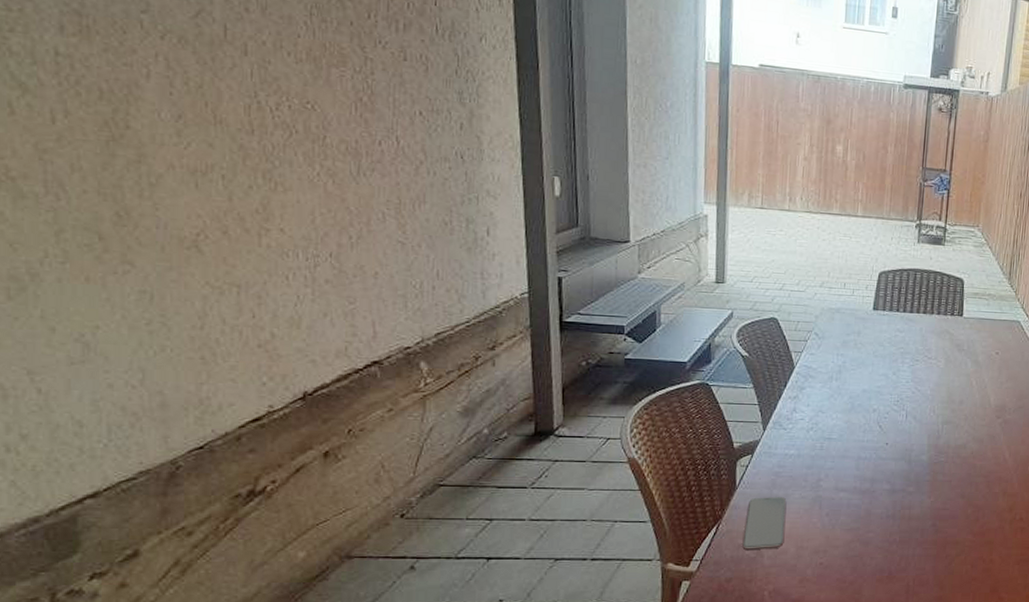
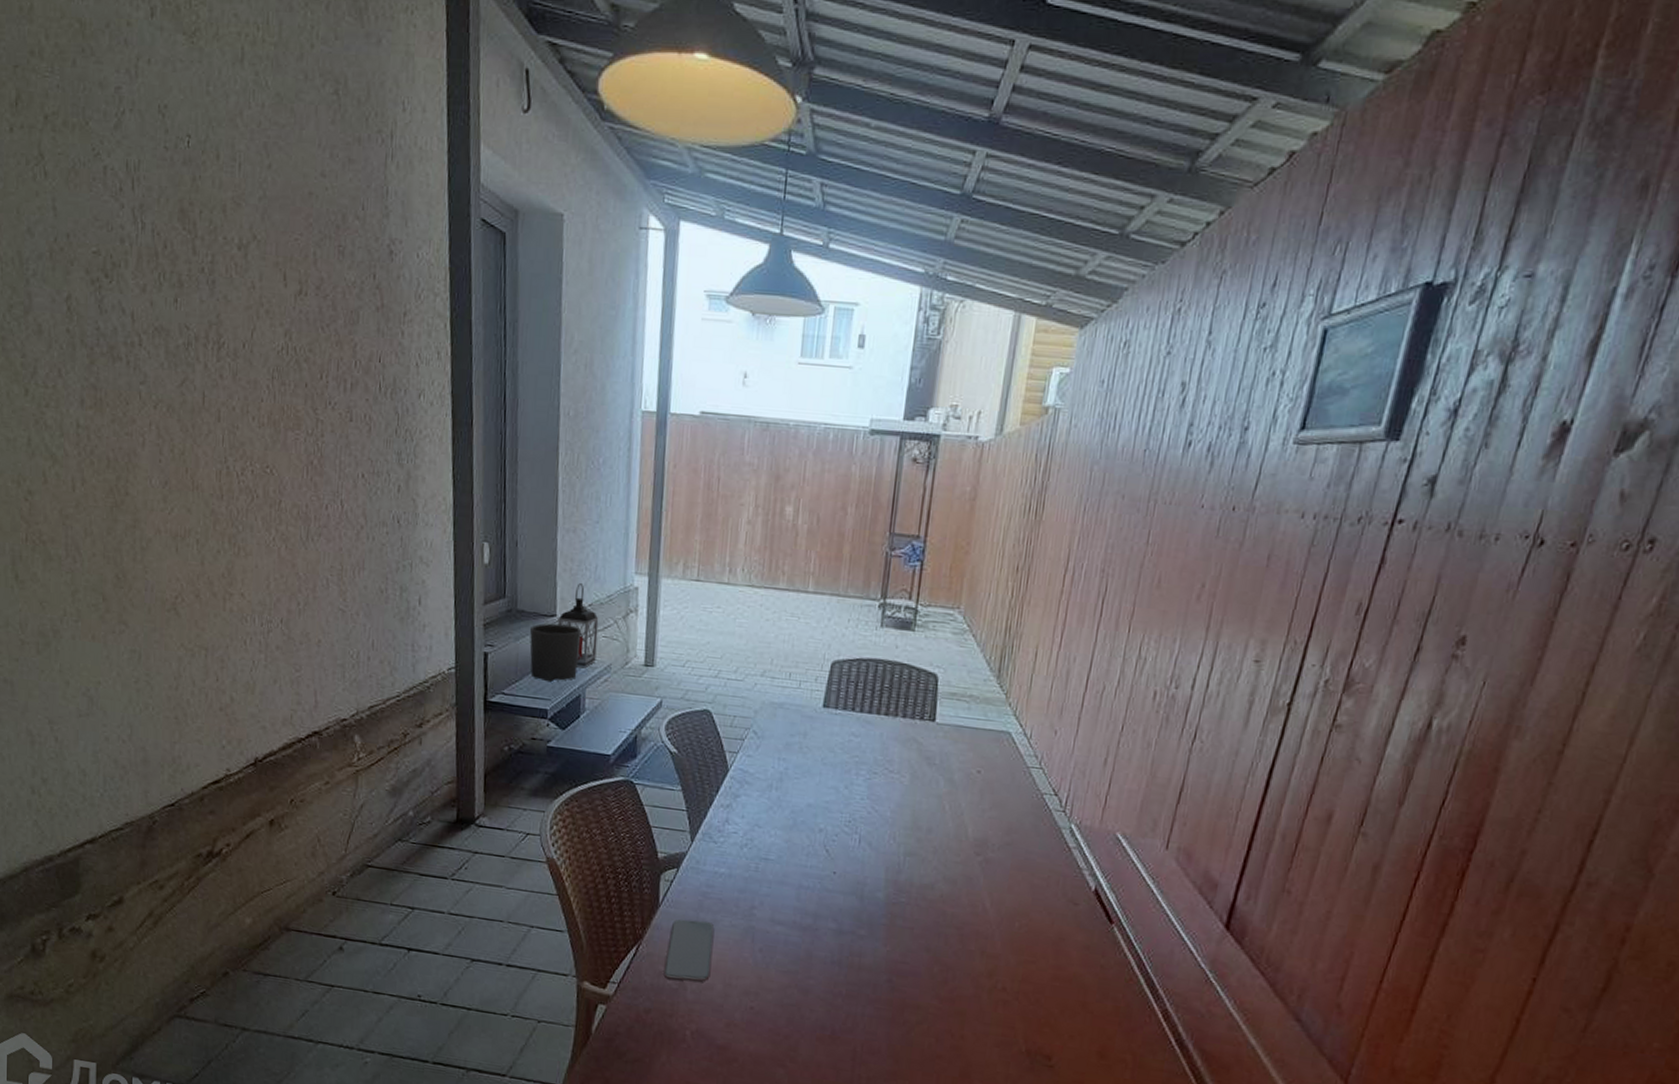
planter: none [603,248,655,302] -> present [529,623,582,683]
lantern: none [631,212,672,288] -> present [557,583,599,669]

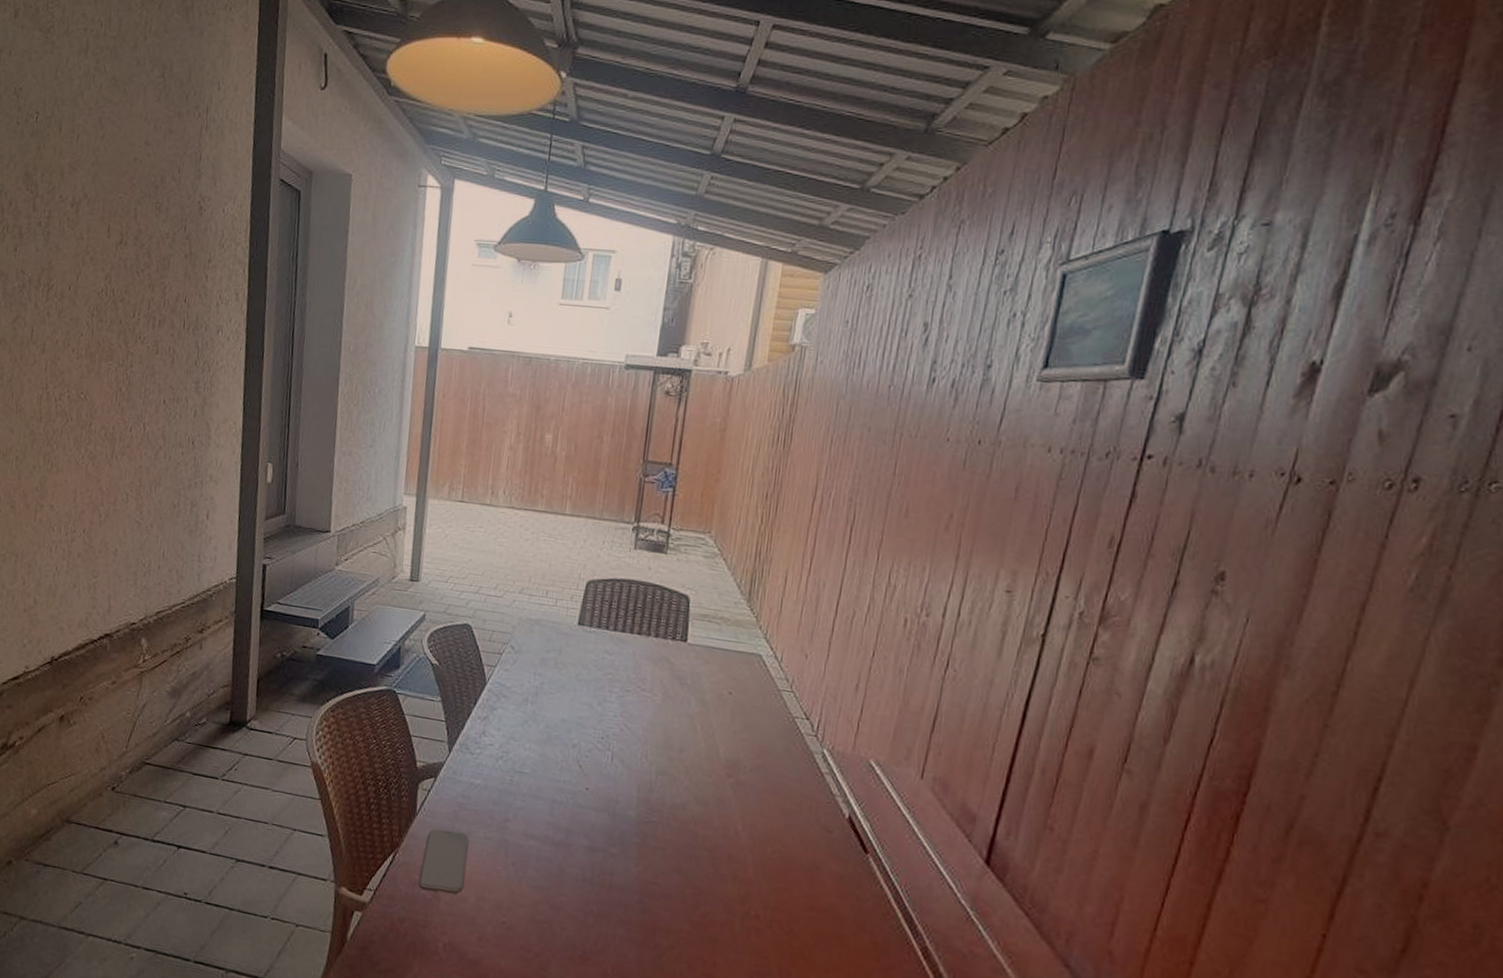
planter: present [529,623,582,683] -> none [304,538,353,594]
lantern: present [557,583,599,669] -> none [331,502,370,582]

